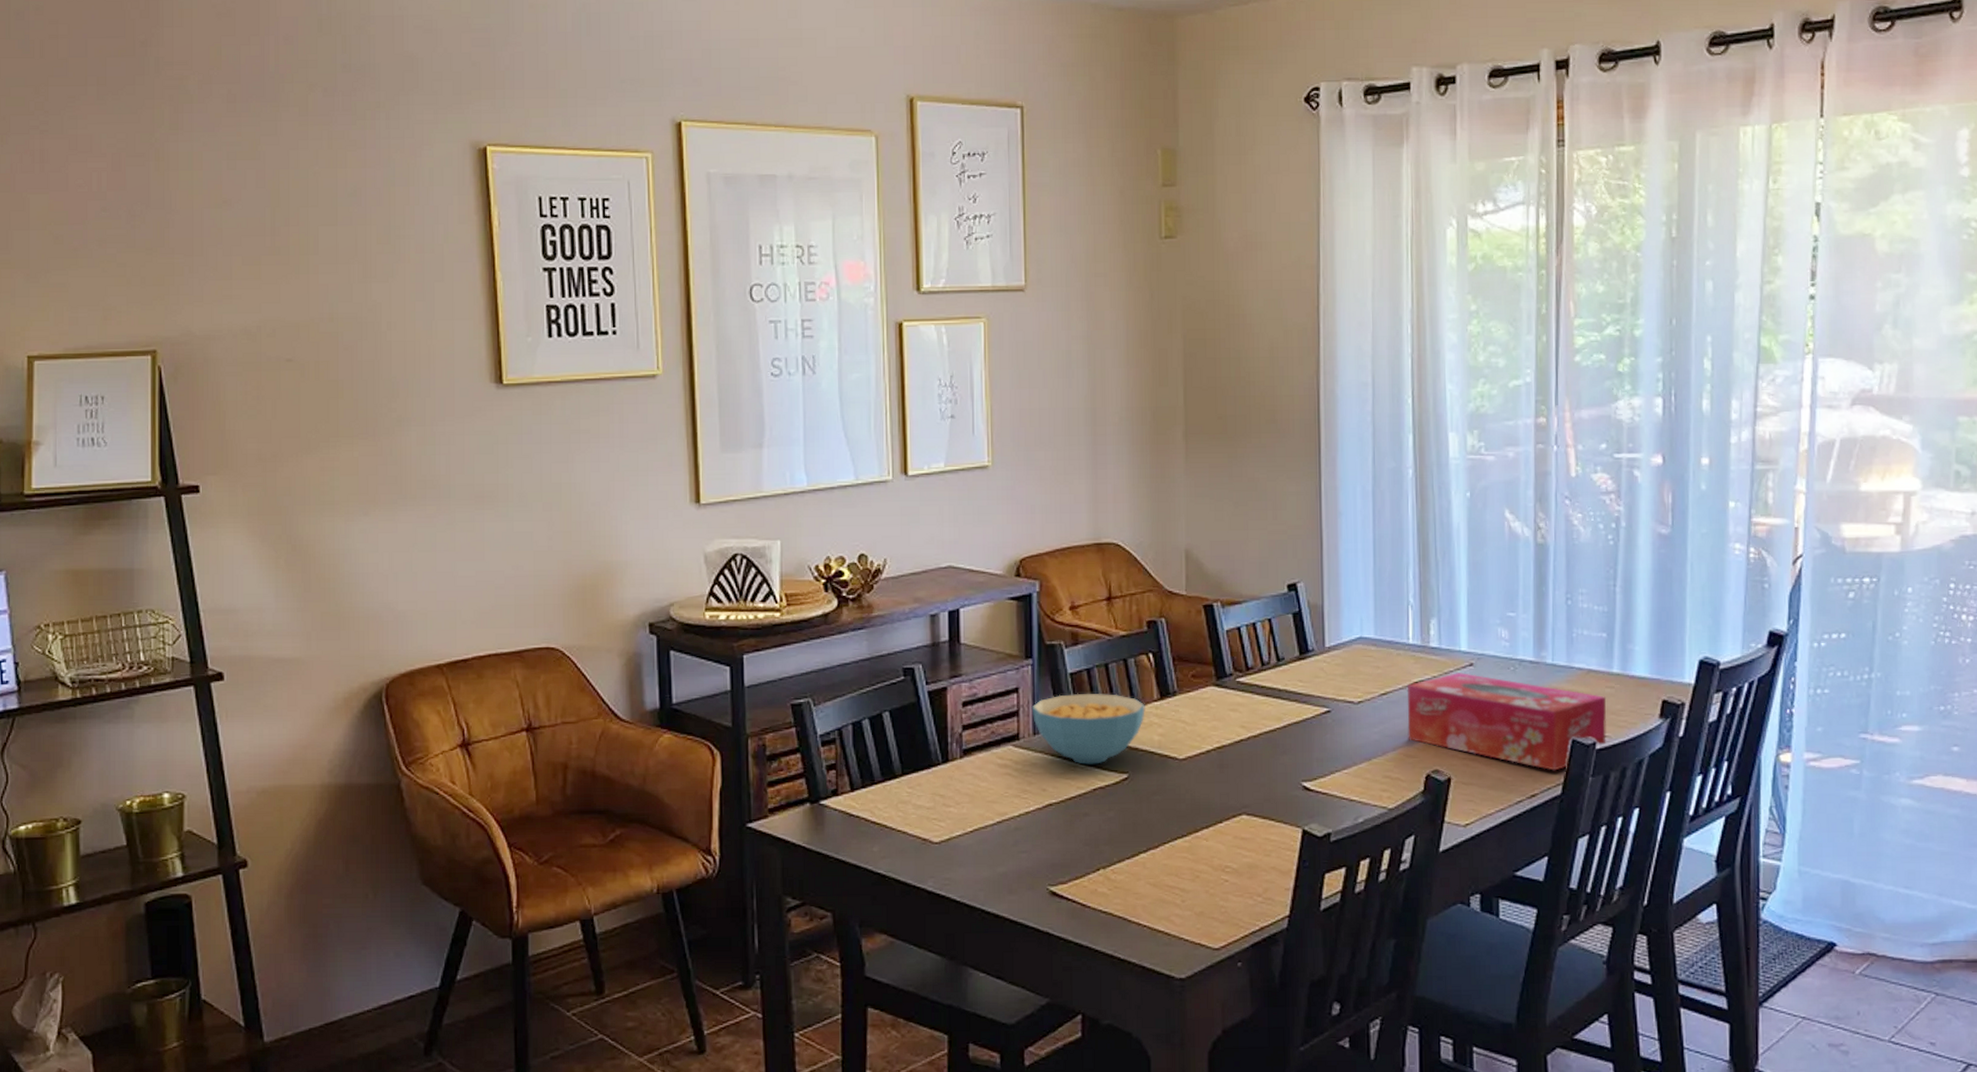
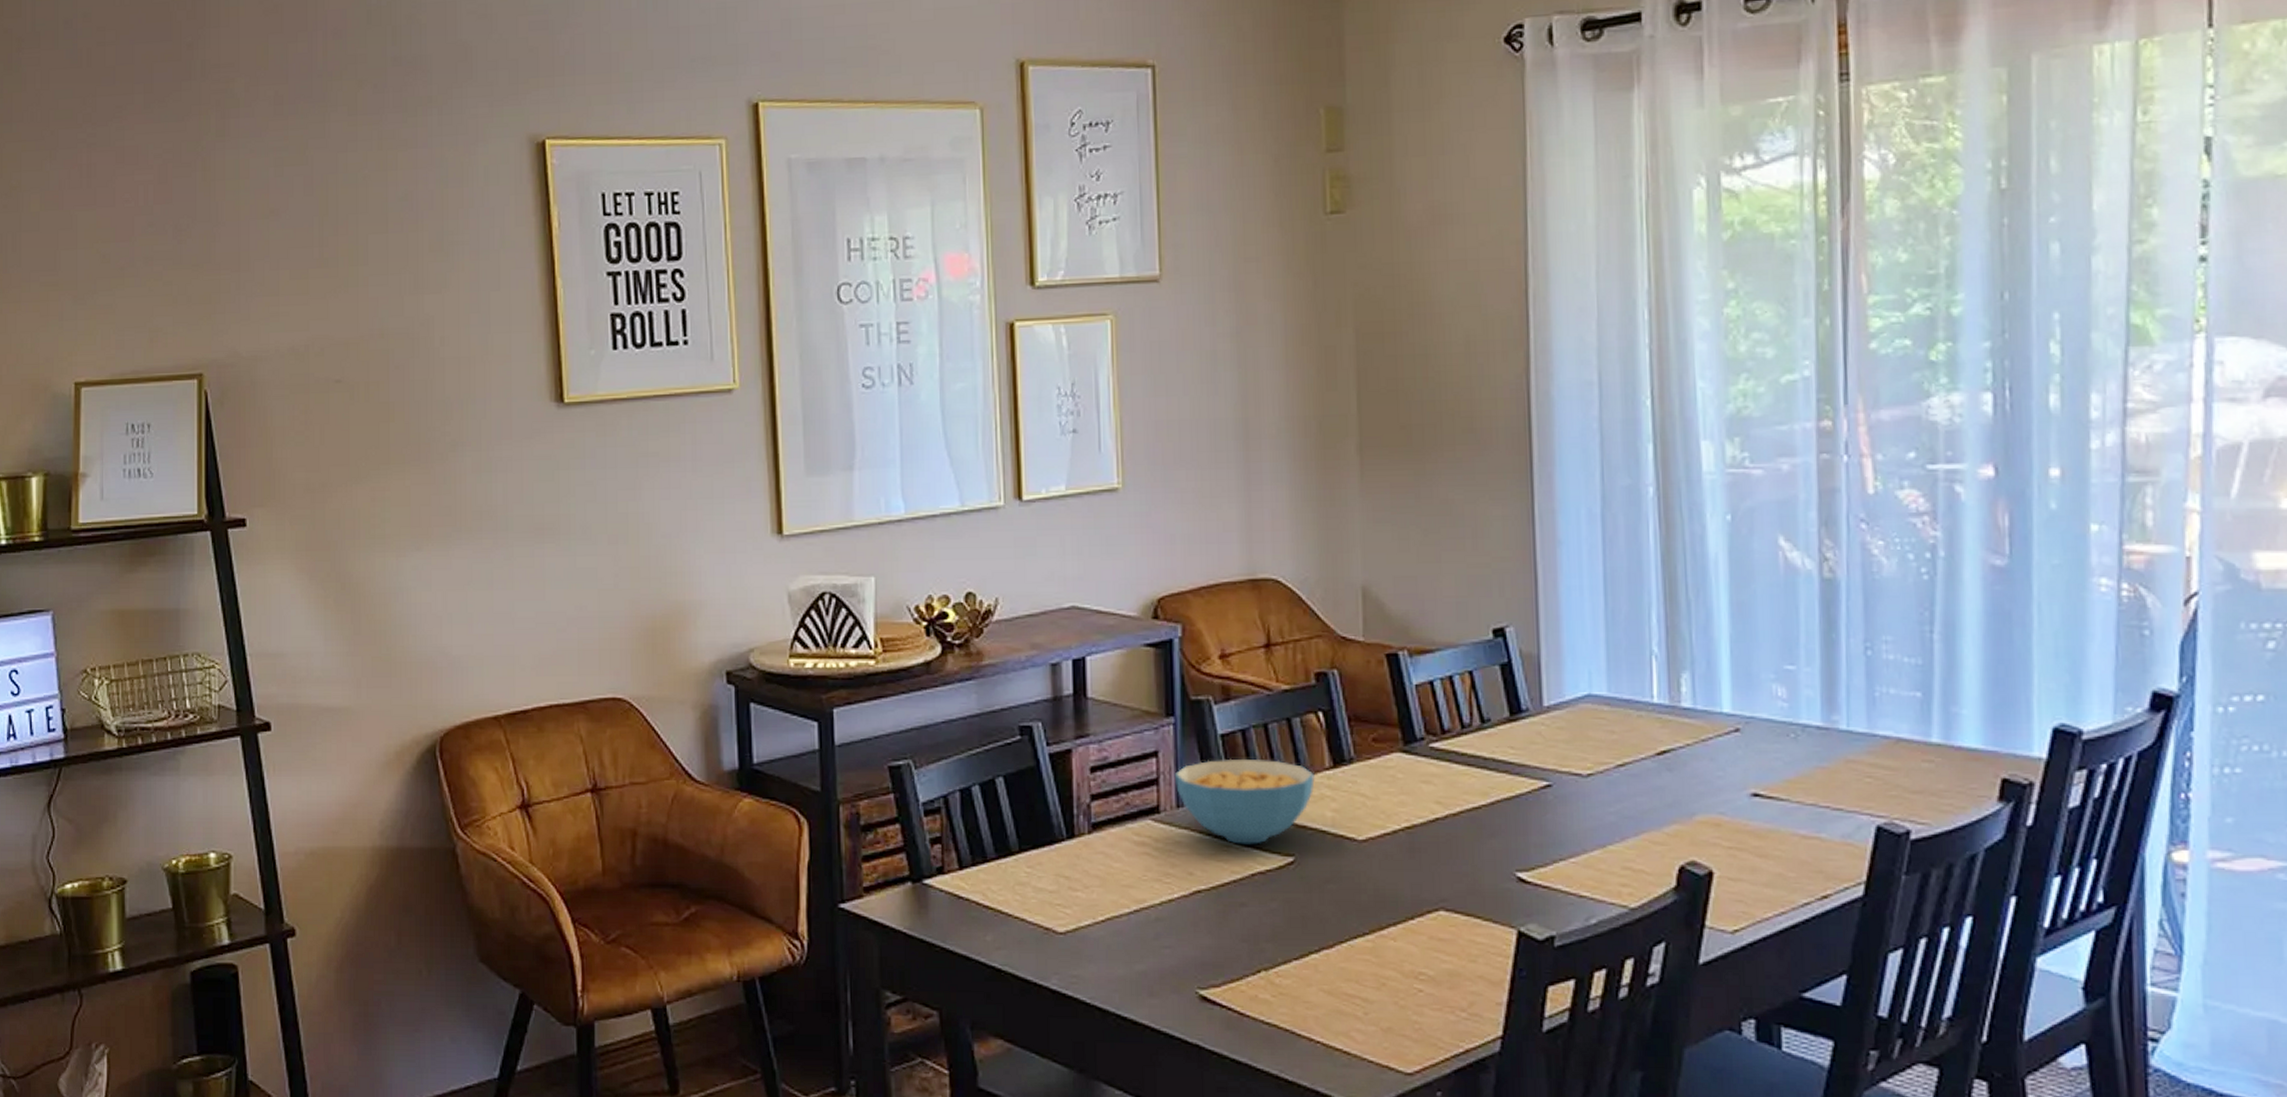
tissue box: present [1407,672,1607,771] -> none [1652,739,1925,866]

